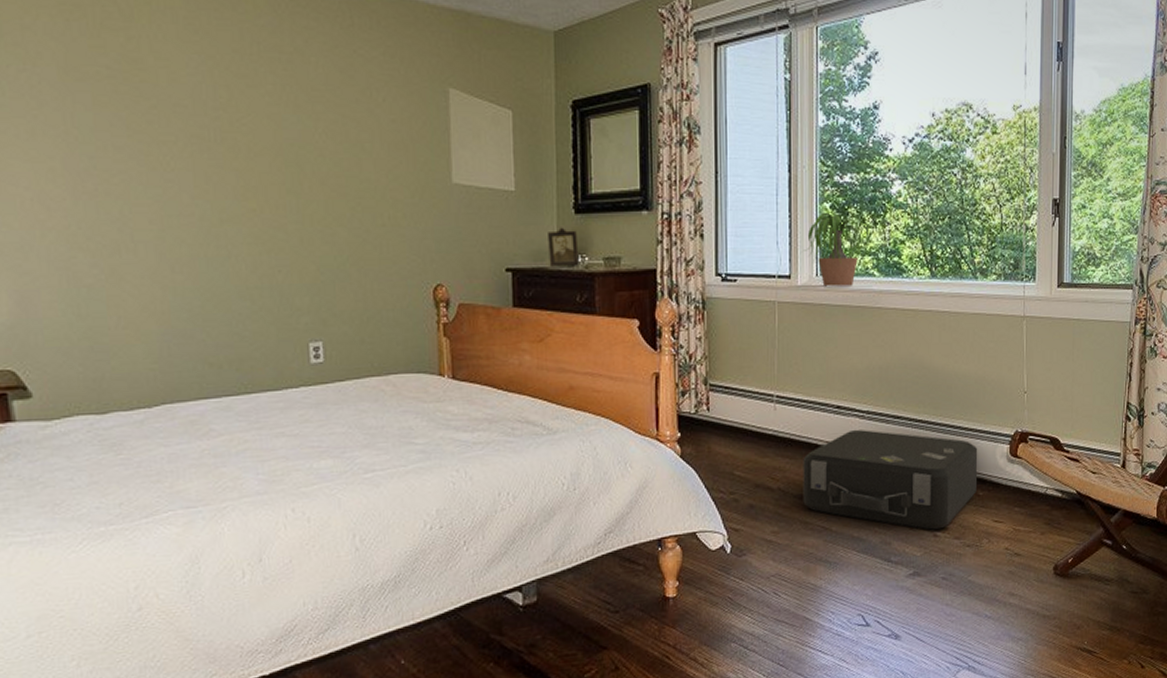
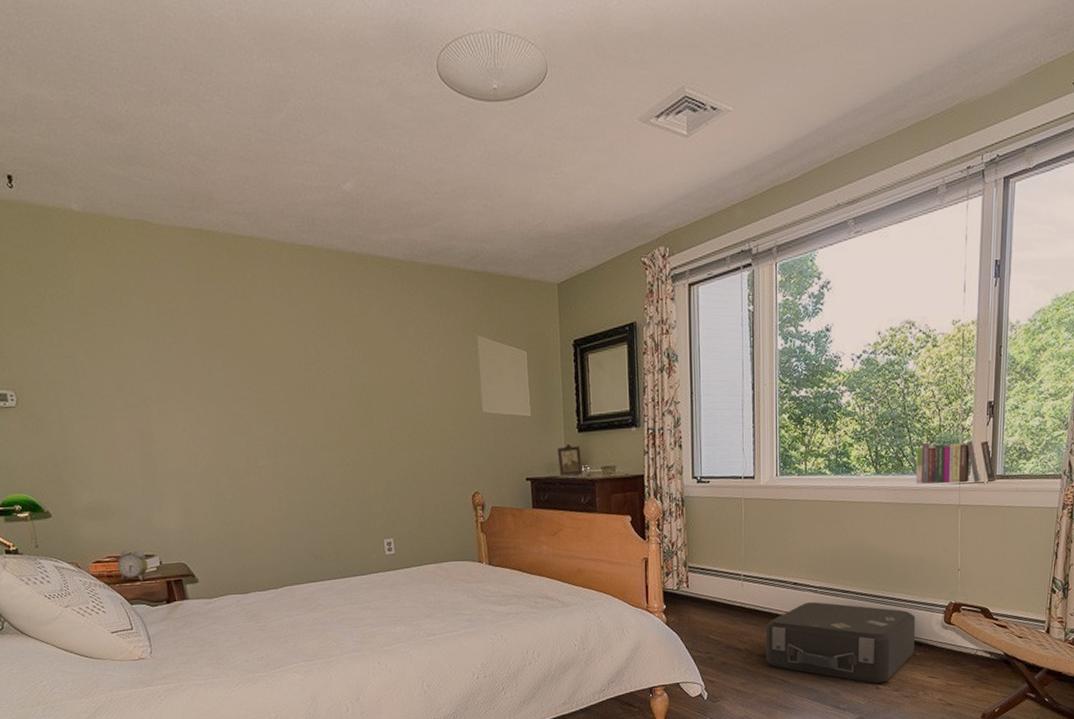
potted plant: present [804,213,871,287] -> none [766,422,823,485]
books: none [975,243,1065,291] -> present [915,440,998,484]

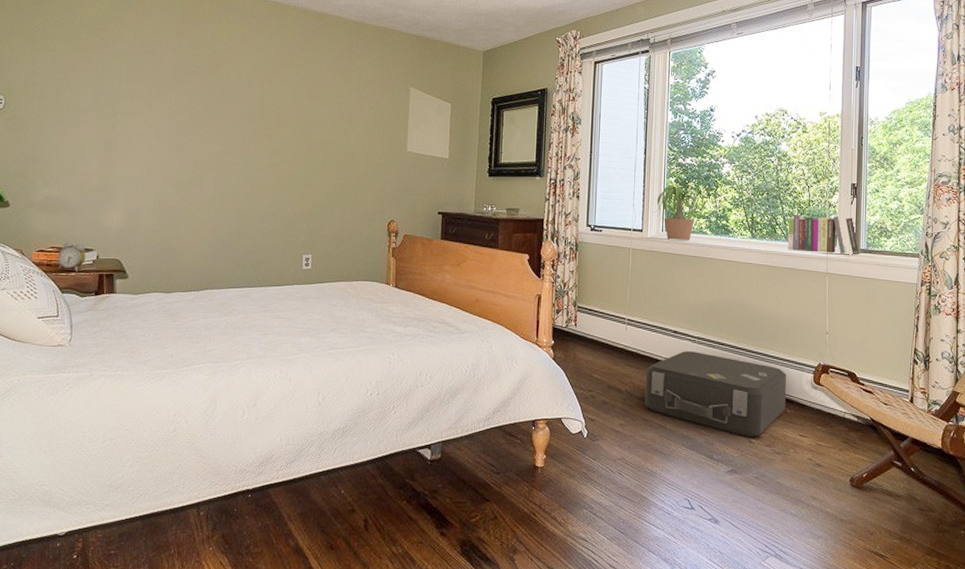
photo frame: present [558,443,583,476] -> none [468,185,490,213]
potted plant: none [766,422,823,485] -> present [653,185,705,241]

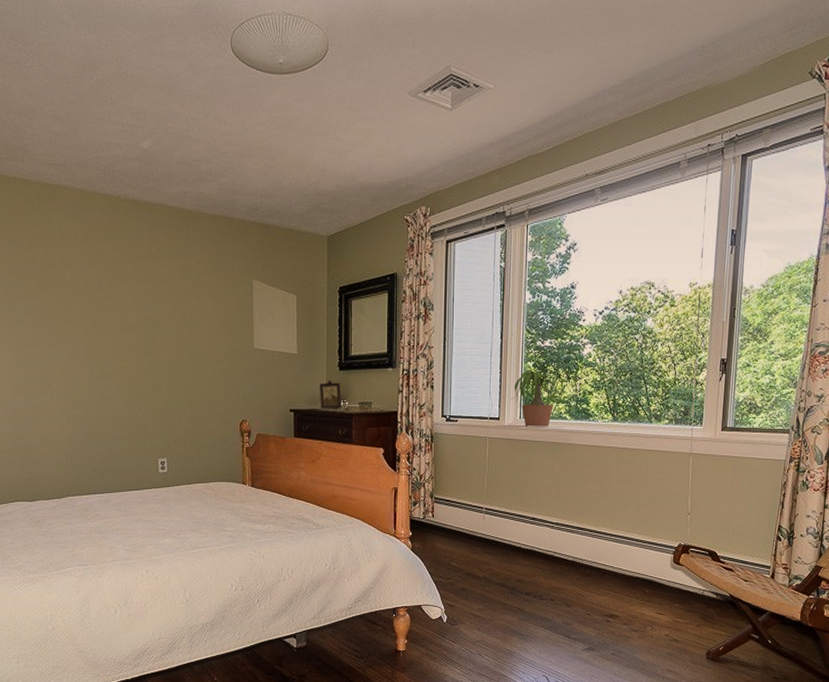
photo frame: none [468,185,490,213] -> present [320,380,341,409]
suitcase: present [645,351,787,437] -> none [503,537,647,616]
books: present [787,215,862,255] -> none [650,395,729,434]

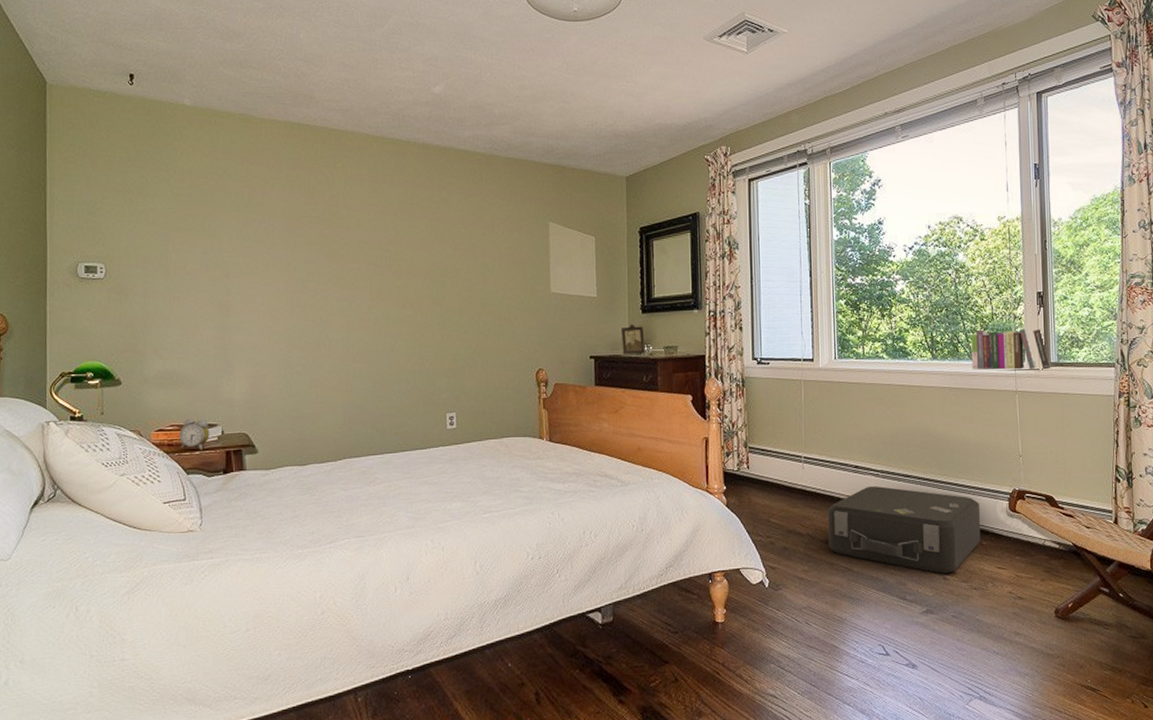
suitcase: none [503,537,647,616] -> present [827,486,981,574]
potted plant: present [511,370,565,427] -> none [824,308,880,368]
books: none [650,395,729,434] -> present [970,329,1053,370]

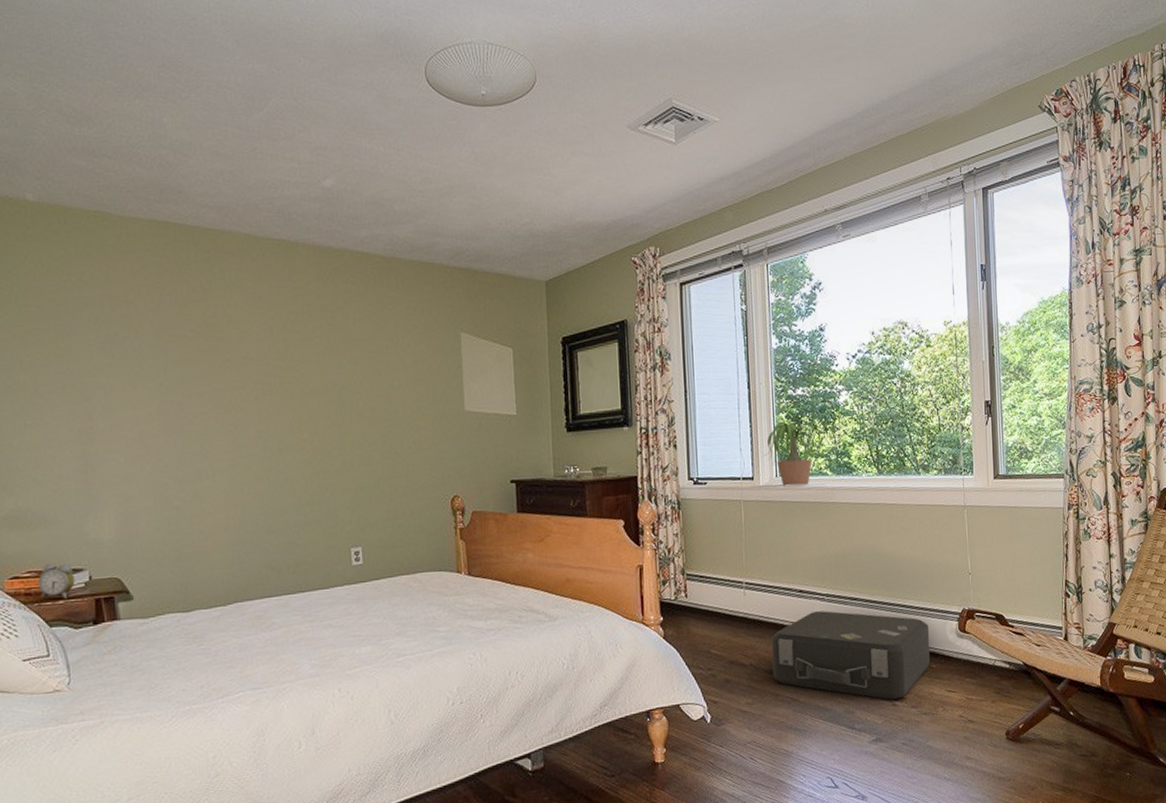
photo frame: present [622,323,645,354] -> none [545,443,572,478]
potted plant: none [824,308,880,368] -> present [764,421,823,486]
books: present [970,329,1053,370] -> none [917,440,1001,485]

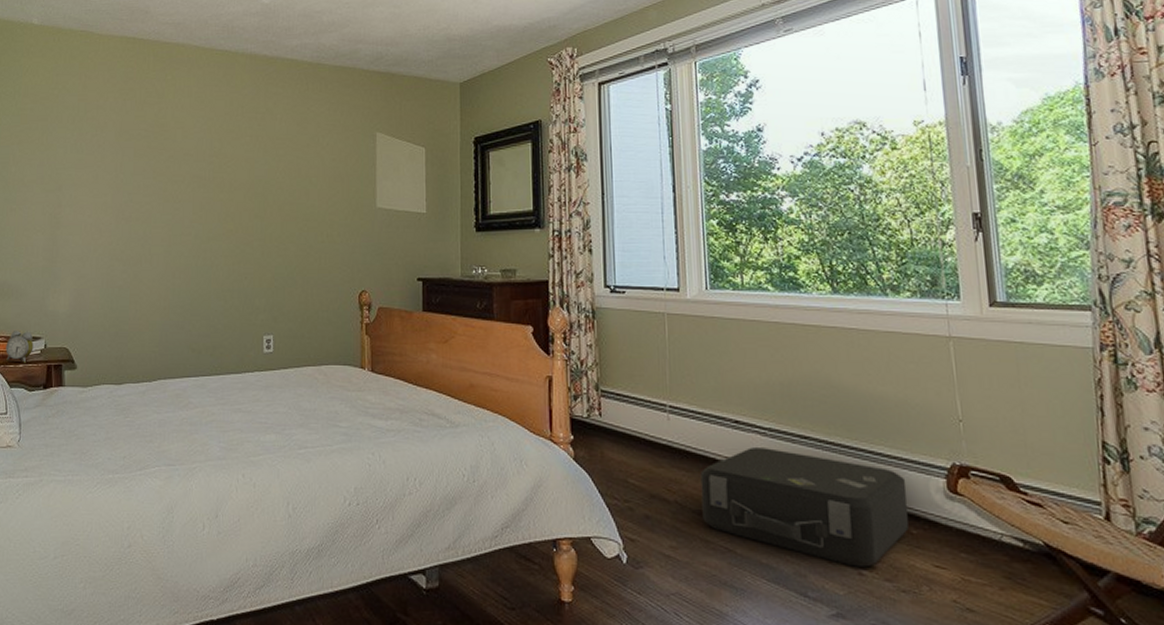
potted plant: present [764,421,823,486] -> none [692,229,763,300]

